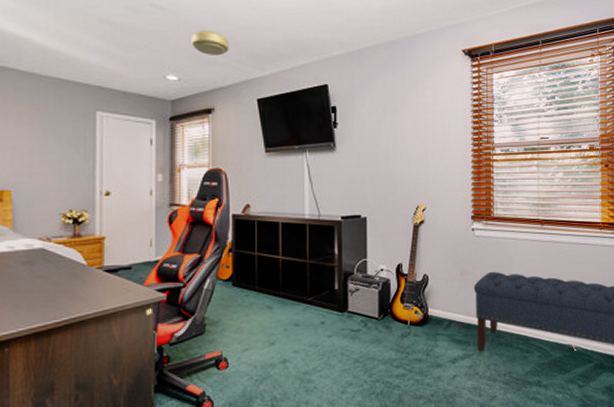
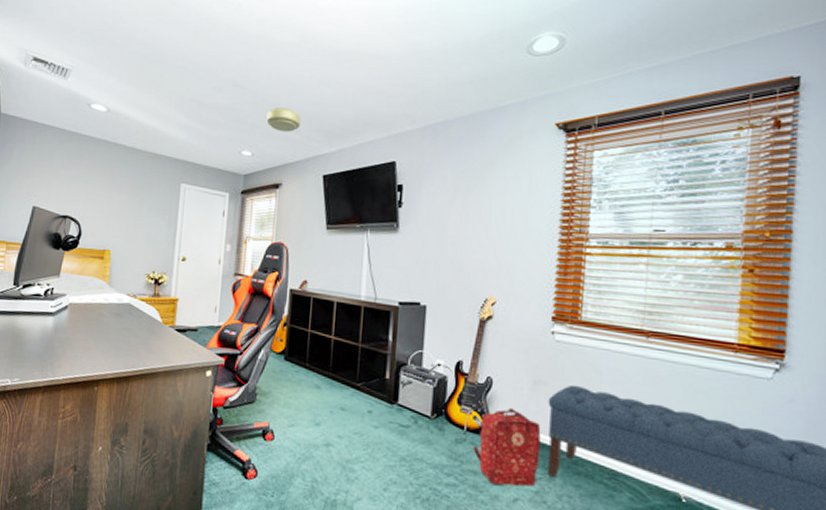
backpack: none [416,298,470,367] -> present [472,407,541,487]

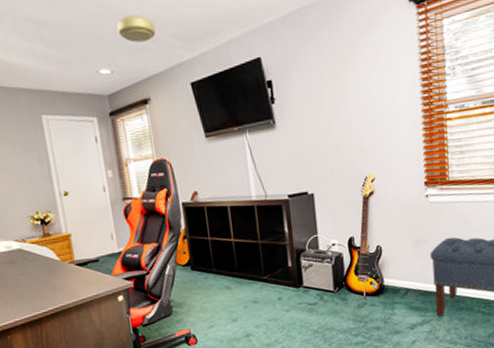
backpack: present [472,407,541,487] -> none [373,268,429,334]

